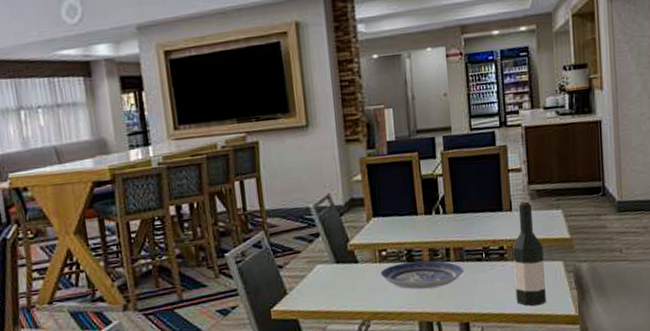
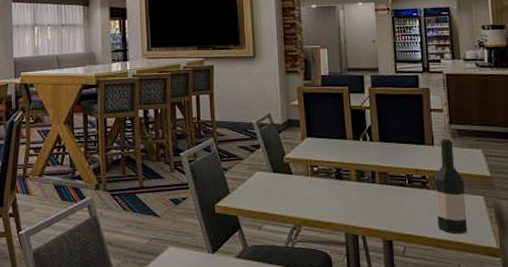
plate: present [381,260,465,290] -> none [312,179,389,205]

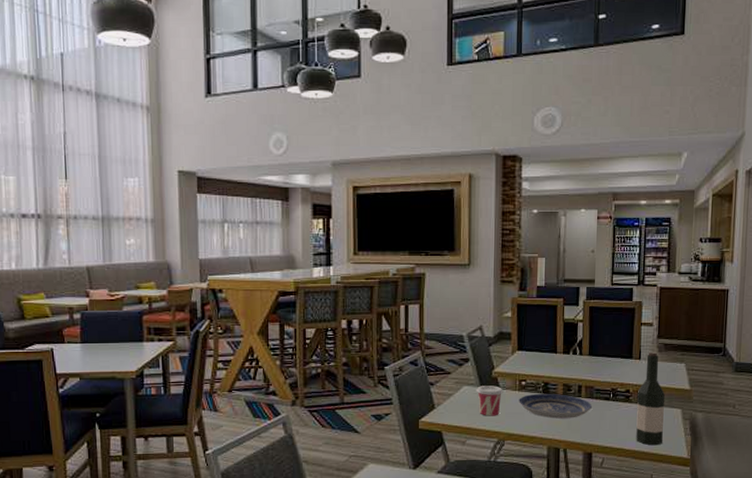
cup: none [269,171,296,202] -> present [476,385,503,416]
plate: none [312,179,389,205] -> present [519,393,593,419]

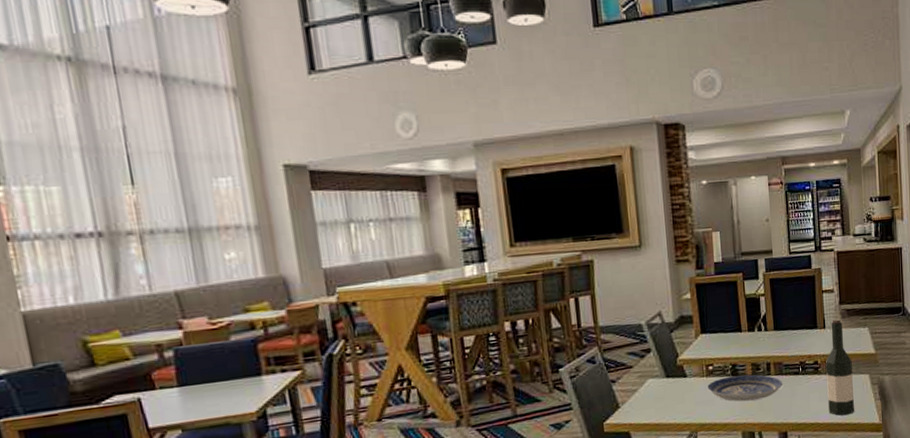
cup: present [476,385,503,416] -> none [661,374,691,409]

